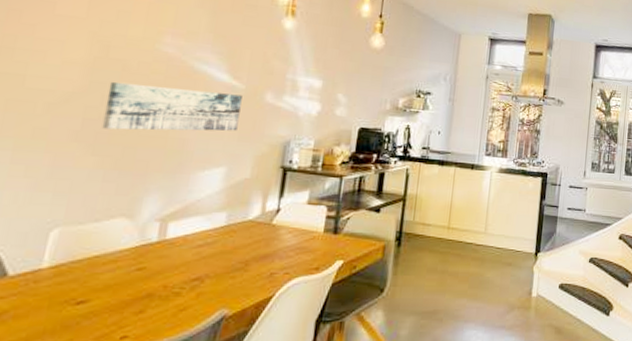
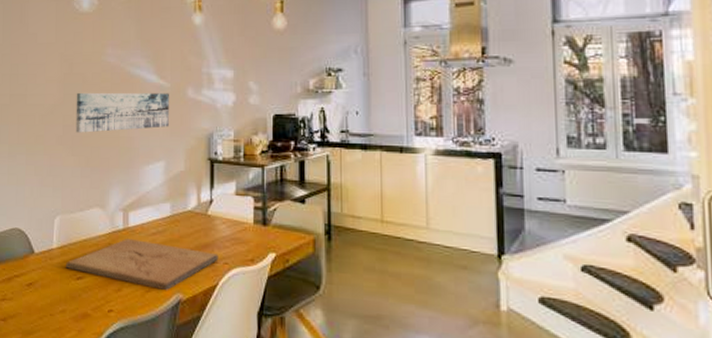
cutting board: none [60,253,279,308] -> present [66,239,219,291]

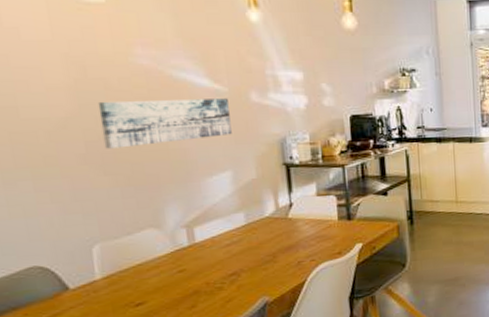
cutting board: present [66,239,219,291] -> none [117,253,305,298]

